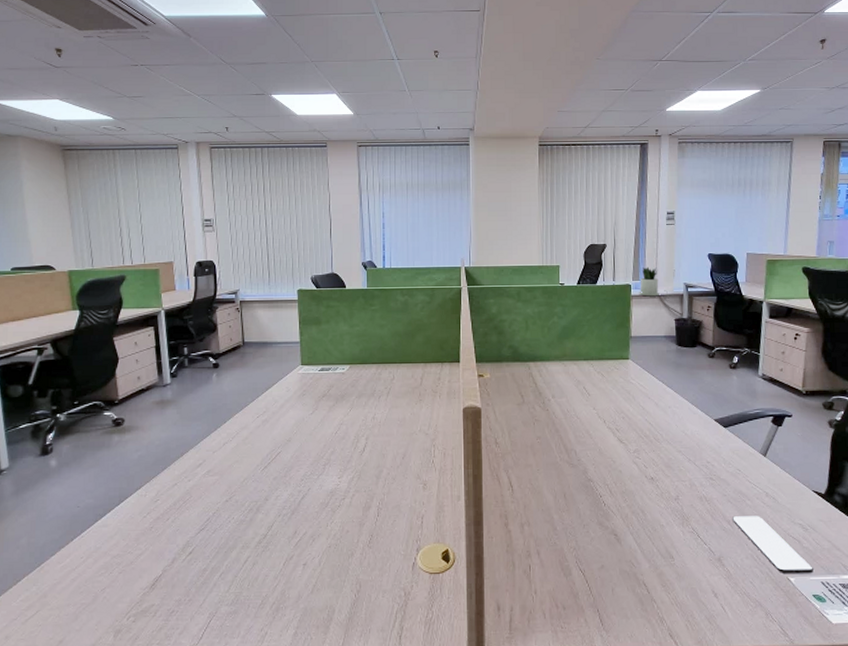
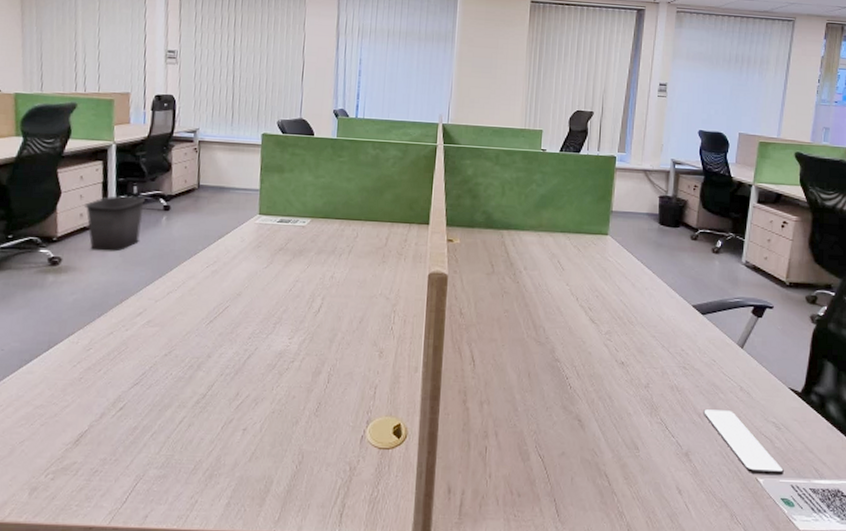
waste bin: none [140,357,195,410] -> present [83,196,145,251]
planter: present [639,266,659,297] -> none [623,138,646,171]

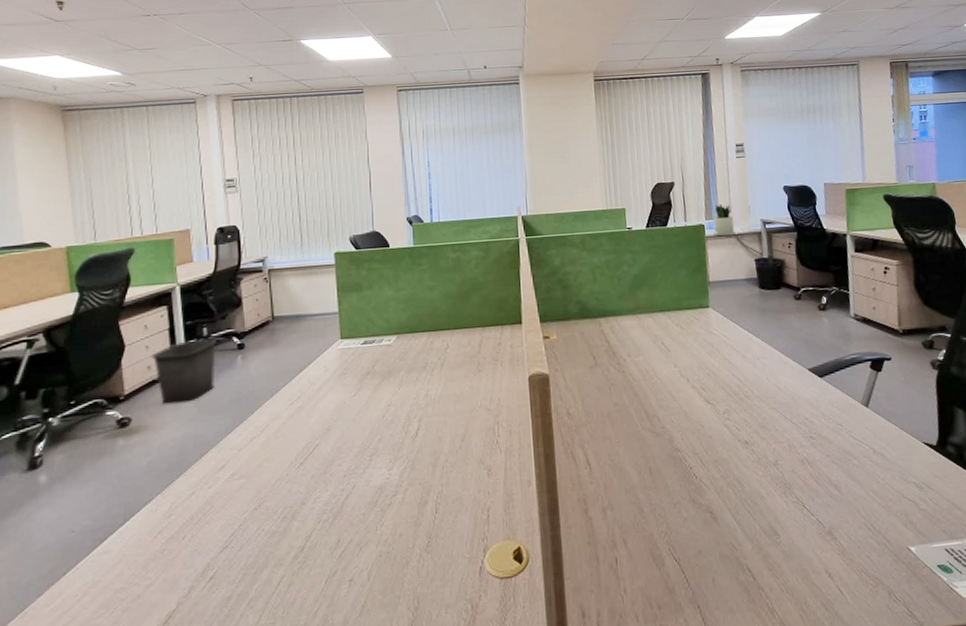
planter: none [623,138,646,171] -> present [713,203,736,237]
phone: present [704,409,784,476] -> none [839,476,935,544]

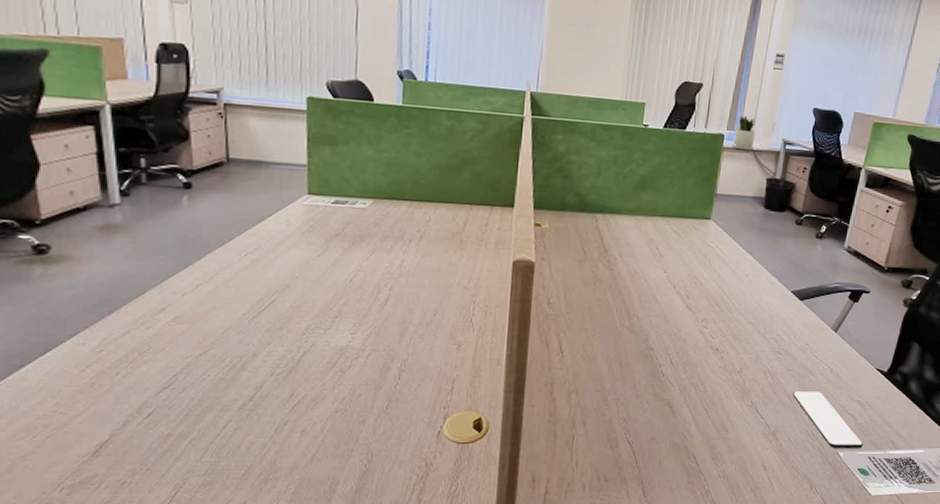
waste bin: present [150,338,216,404] -> none [73,170,157,237]
phone: none [839,476,935,544] -> present [793,391,863,449]

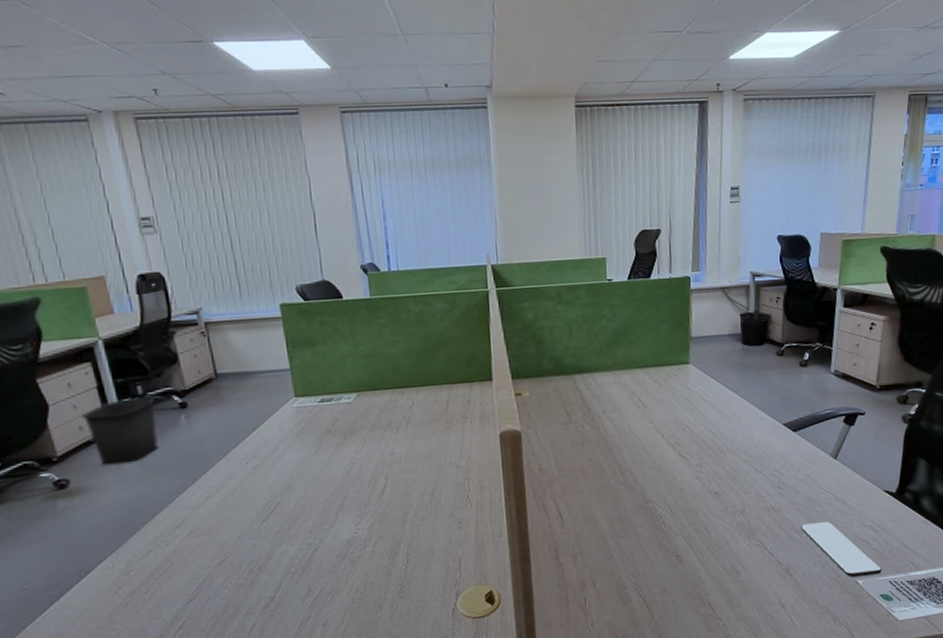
waste bin: none [73,170,157,237] -> present [80,397,158,465]
planter: present [731,115,757,151] -> none [699,254,723,290]

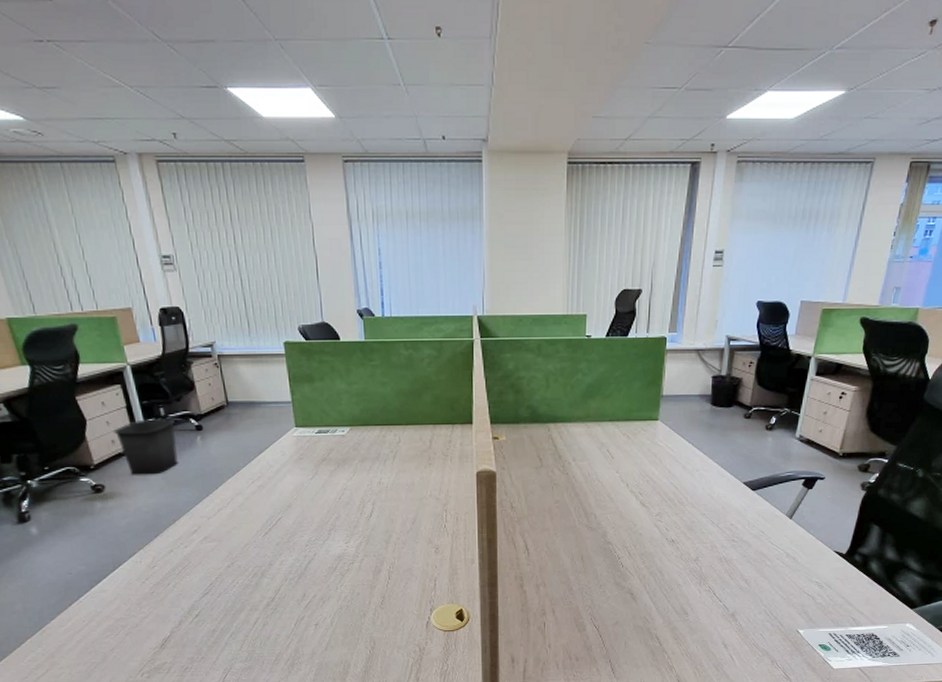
phone: present [801,521,882,578] -> none [750,575,823,627]

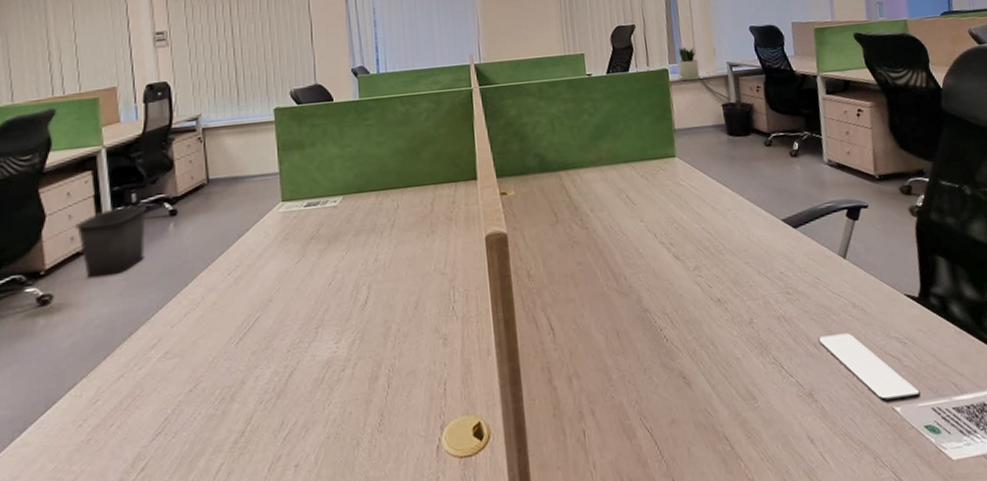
planter: none [674,316,699,351] -> present [677,46,701,82]
phone: none [750,575,823,627] -> present [818,333,921,404]

